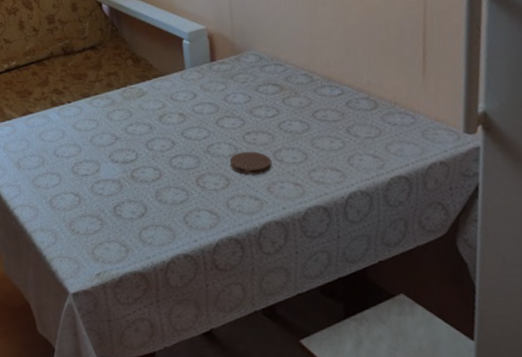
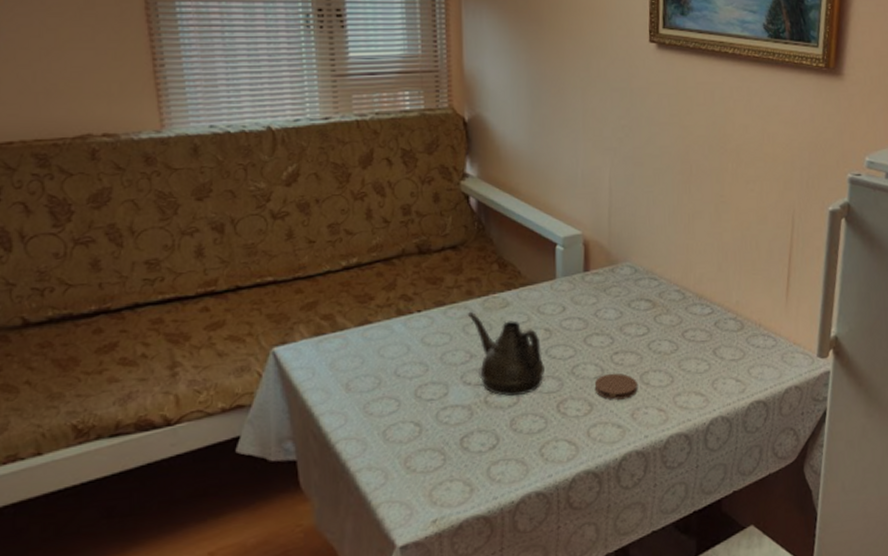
teapot: none [109,101,182,172] -> present [467,311,544,396]

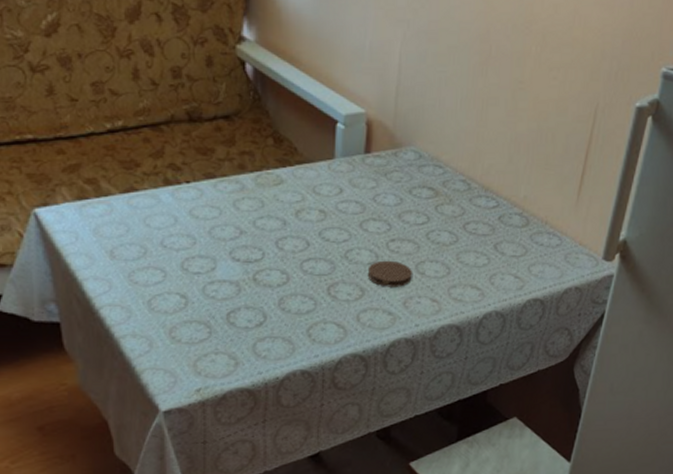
teapot: present [467,311,544,396] -> none [238,186,317,275]

